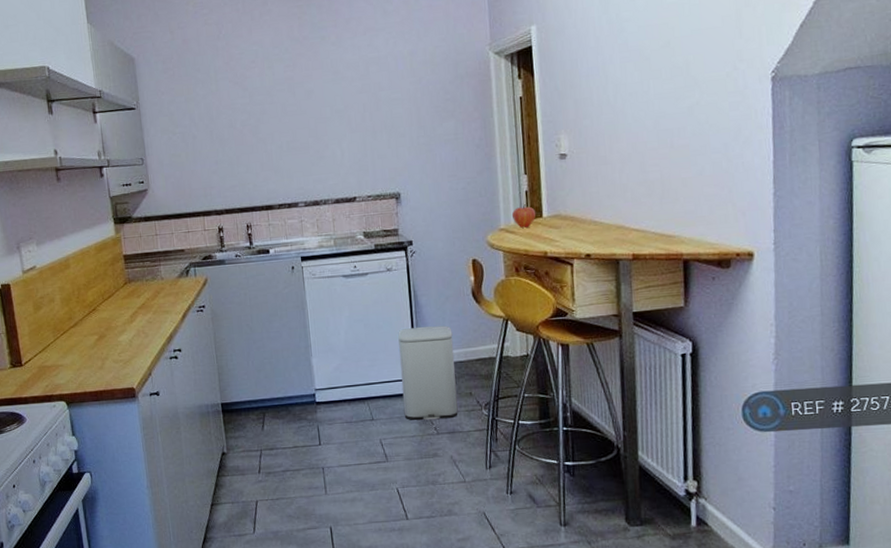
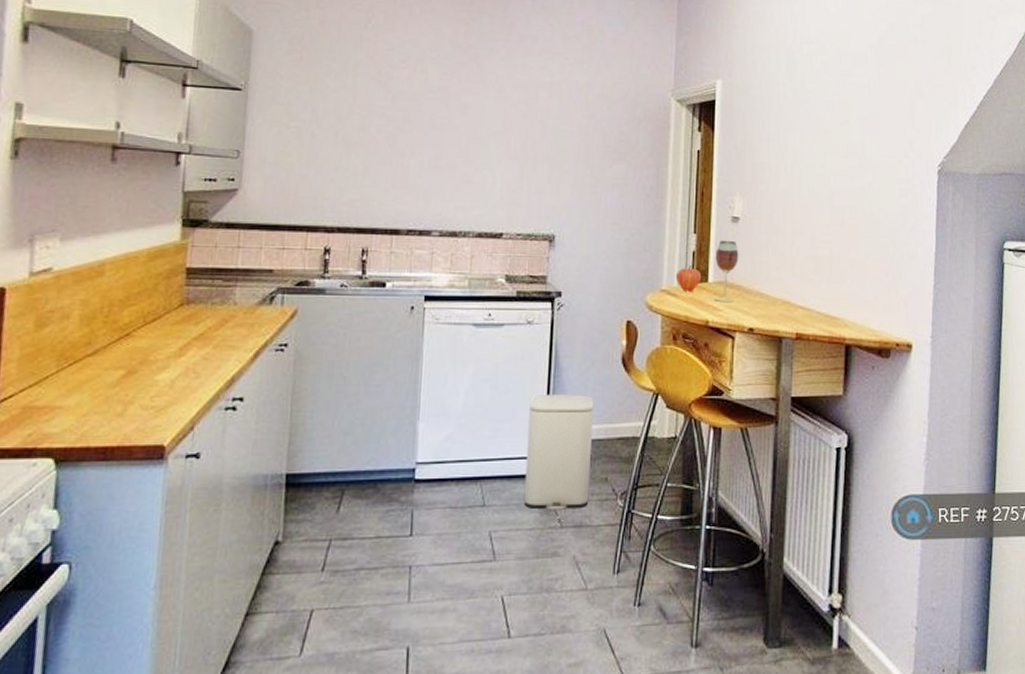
wineglass: none [547,176,570,234] -> present [715,240,739,303]

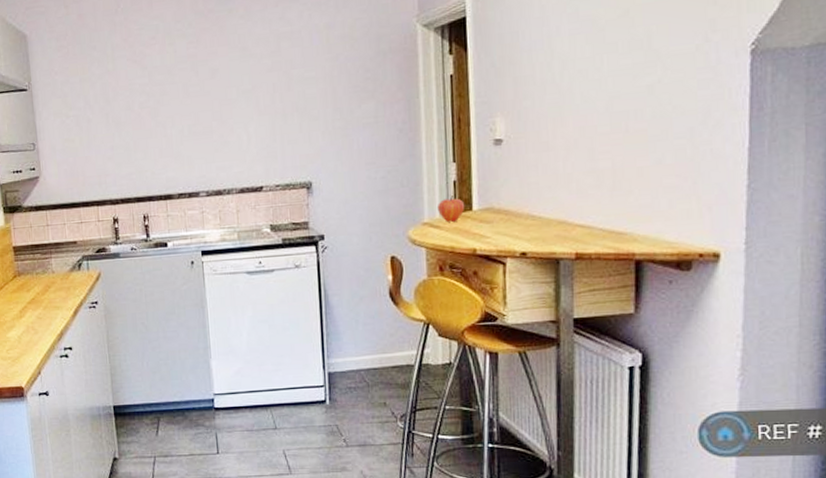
pedal bin: present [524,393,594,510] -> none [306,328,370,431]
wineglass: present [715,240,739,303] -> none [478,164,505,230]

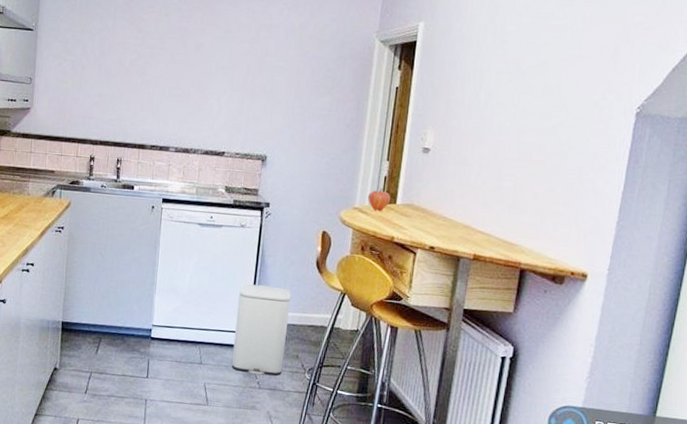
pedal bin: none [306,328,370,431] -> present [231,284,291,376]

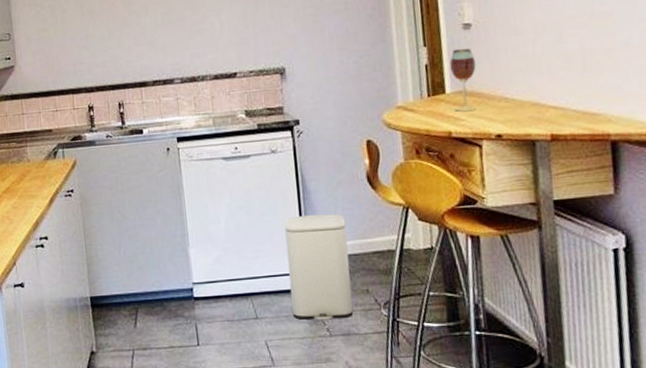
fruit: present [367,187,391,212] -> none [410,78,438,106]
wineglass: none [401,168,427,223] -> present [449,48,477,112]

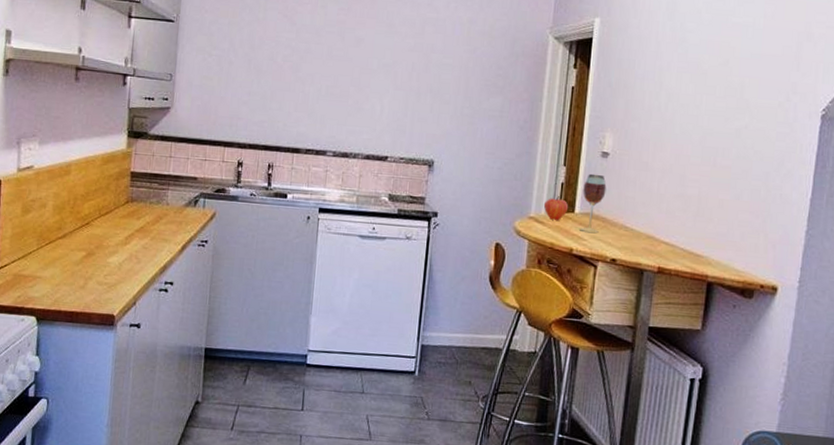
pedal bin: present [284,214,354,320] -> none [397,302,462,405]
fruit: none [410,78,438,106] -> present [543,195,569,221]

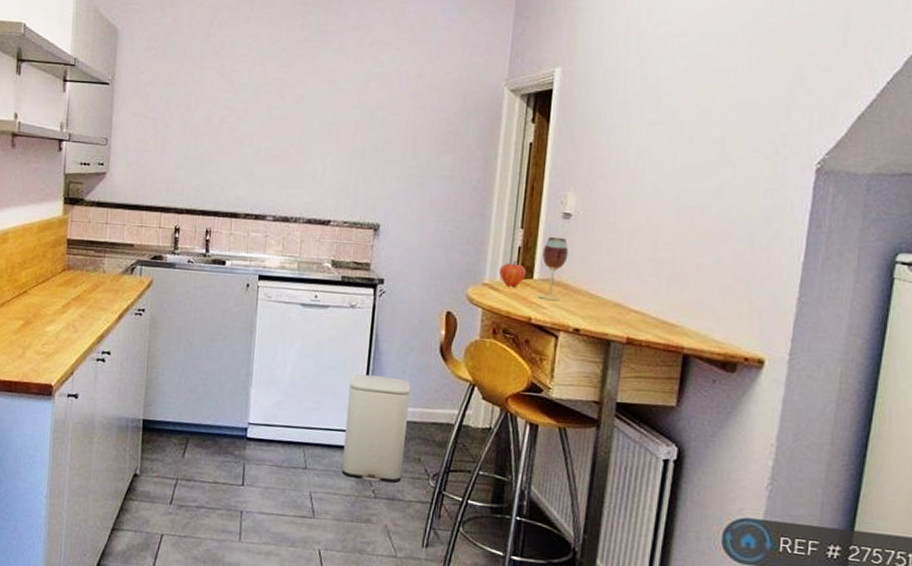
pedal bin: none [397,302,462,405] -> present [341,374,411,483]

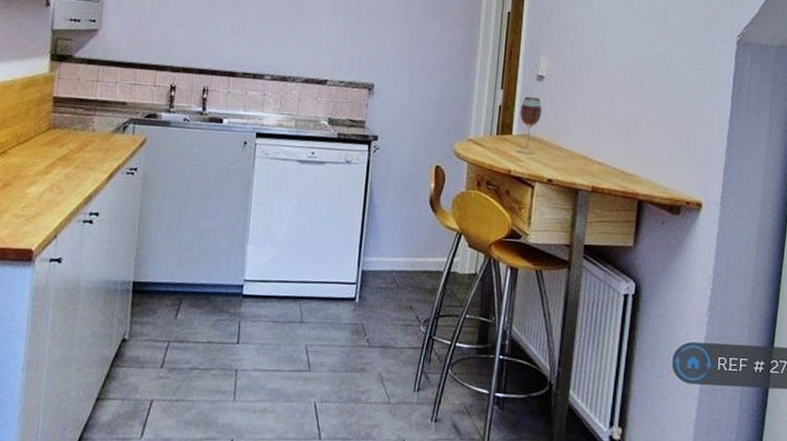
pedal bin: present [341,374,411,483] -> none [337,227,403,331]
fruit: present [498,260,527,288] -> none [482,117,506,143]

